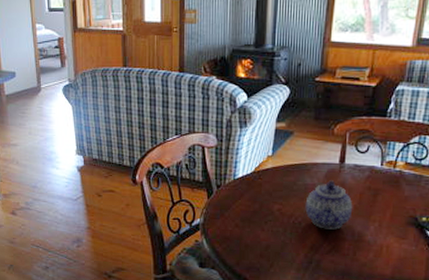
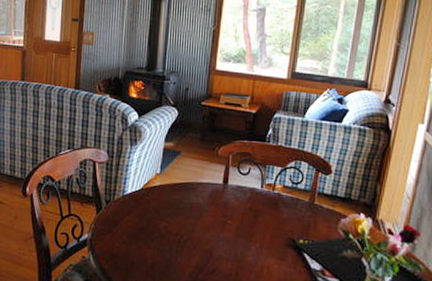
teapot: present [305,180,353,230] -> none [190,200,236,249]

